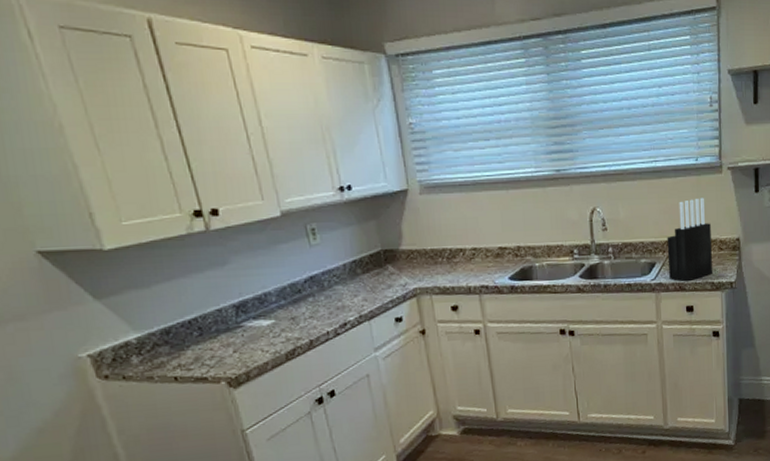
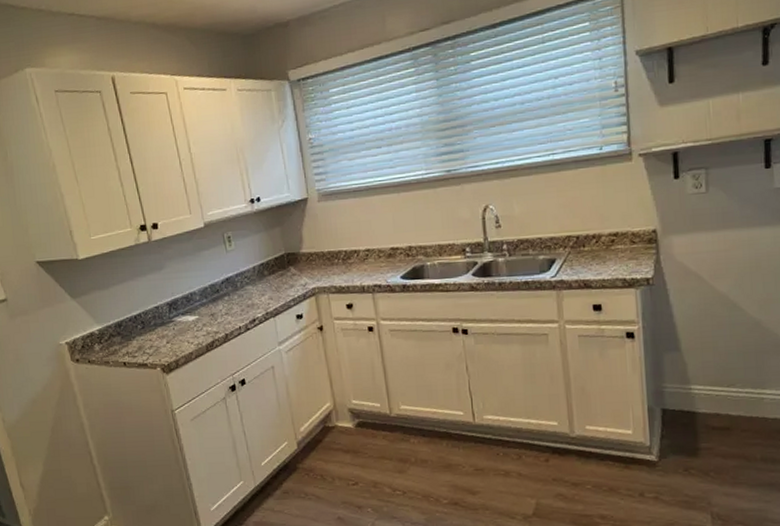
knife block: present [667,197,712,282] -> none [568,188,624,279]

